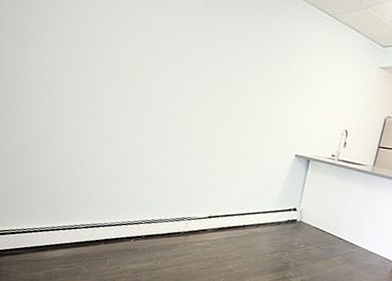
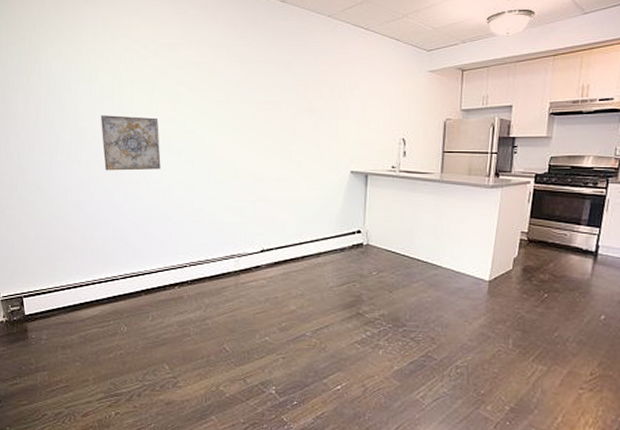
wall art: none [65,70,123,132] -> present [100,115,161,171]

